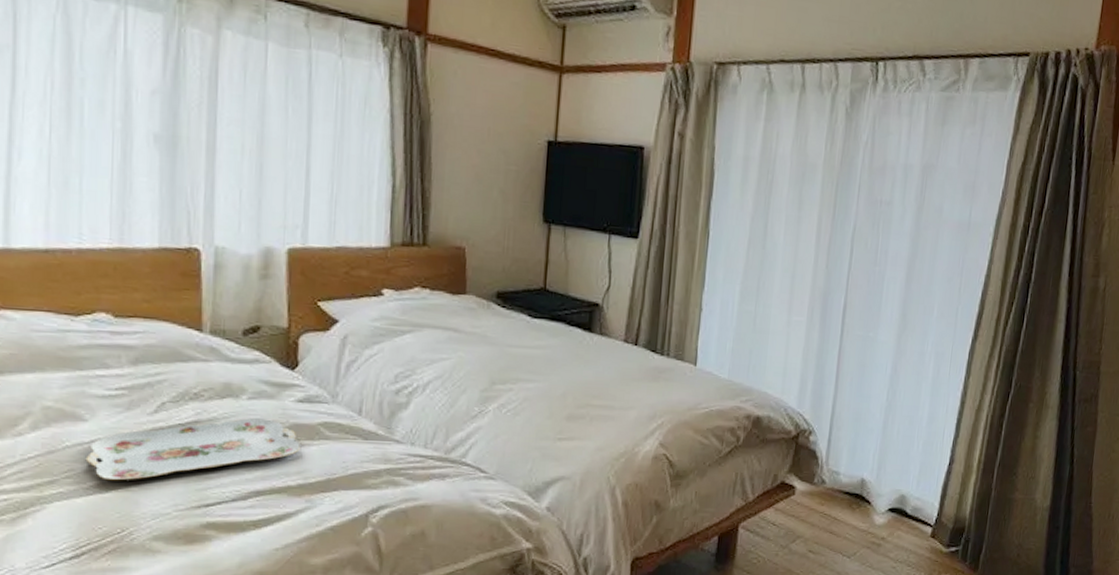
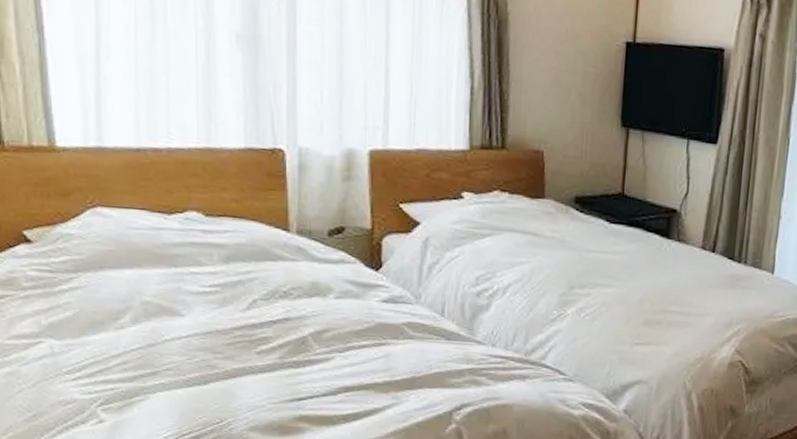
serving tray: present [85,418,300,481] -> none [184,316,386,374]

